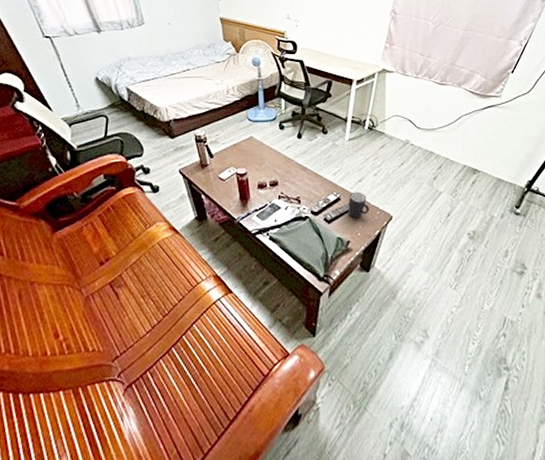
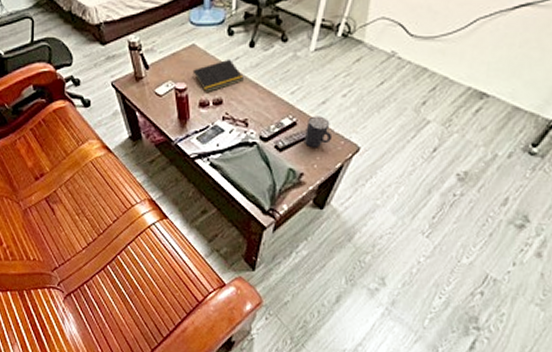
notepad: none [251,148,294,175] -> present [192,59,244,92]

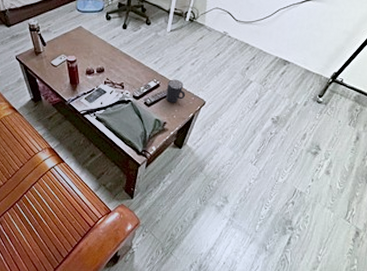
notepad: present [192,59,244,92] -> none [80,37,119,63]

